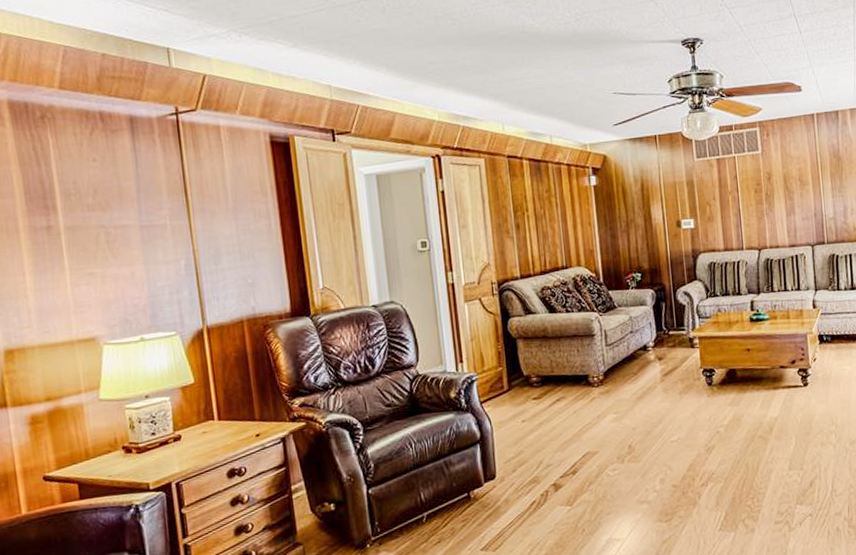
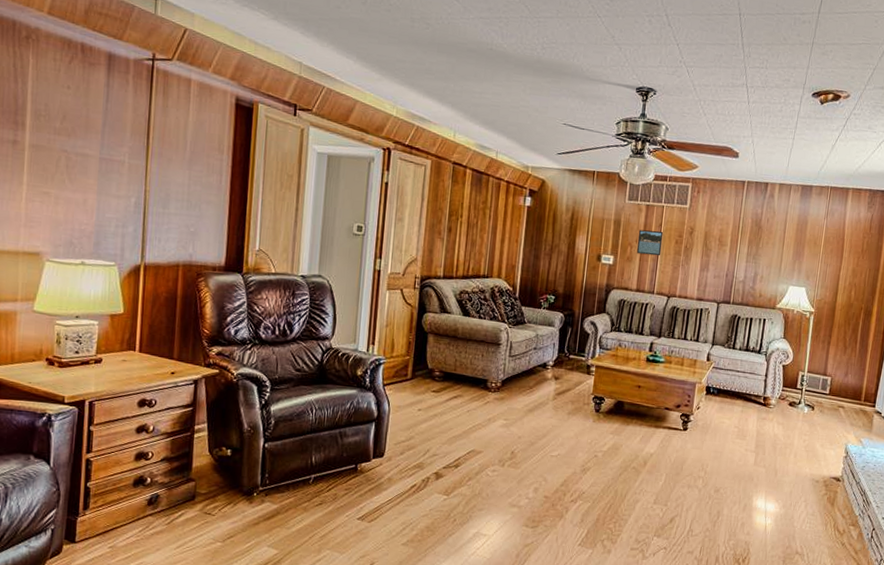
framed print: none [714,183,742,212] -> present [636,230,664,256]

